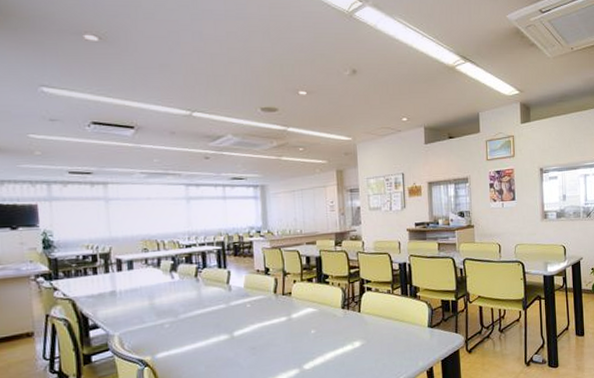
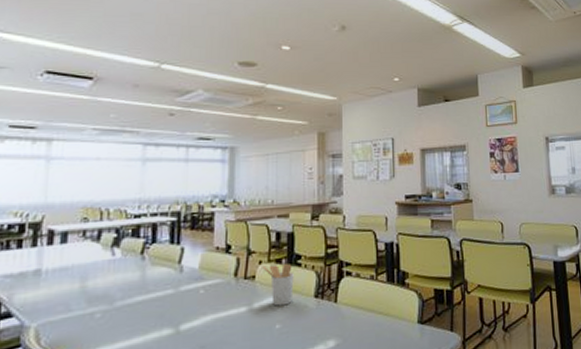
utensil holder: none [297,282,324,316] -> present [262,264,294,306]

